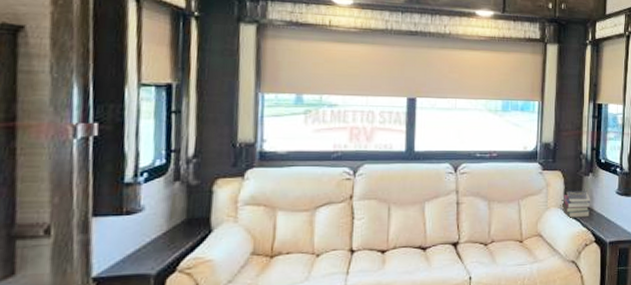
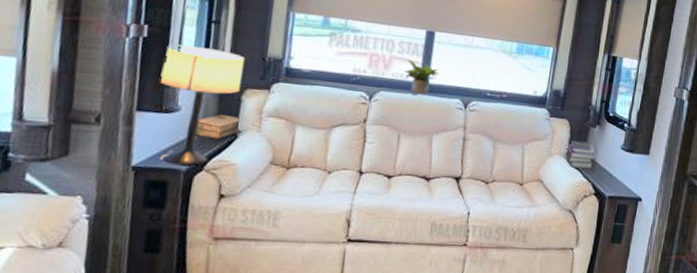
table lamp: none [117,140,214,270] -> present [159,45,246,166]
decorative box: none [163,209,220,237] -> present [195,114,245,140]
potted plant: none [388,129,424,164] -> present [404,60,439,95]

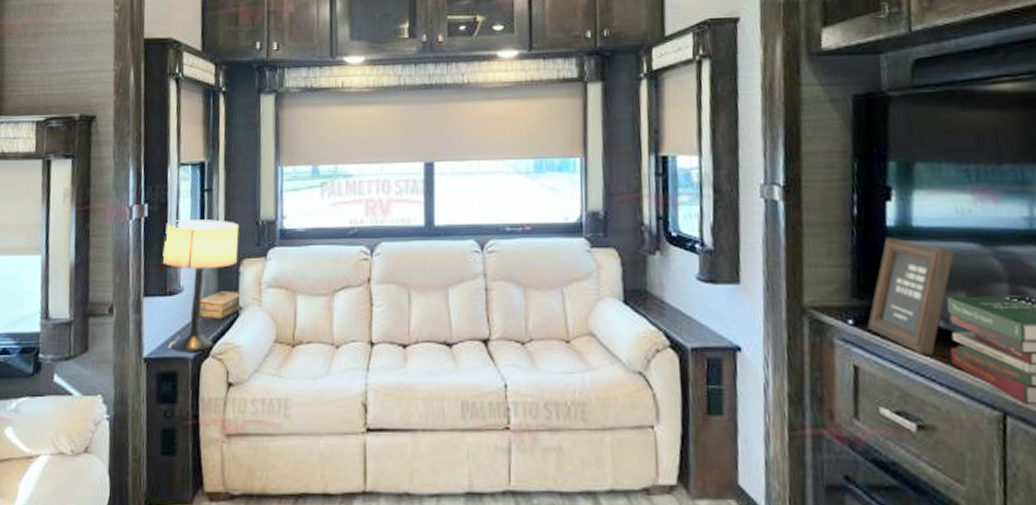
potted plant: present [404,60,439,95] -> none [405,200,445,241]
books: present [563,140,595,169] -> none [617,275,661,312]

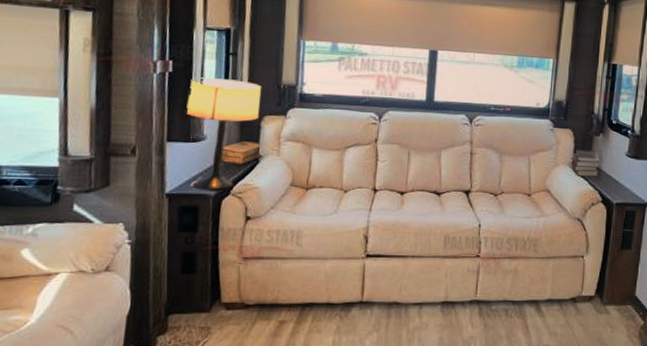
books: none [617,275,661,312] -> present [569,150,600,177]

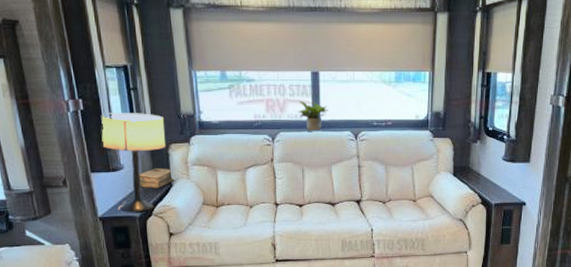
potted plant: none [410,79,444,113] -> present [298,101,328,131]
books: present [569,150,600,177] -> none [449,157,478,182]

